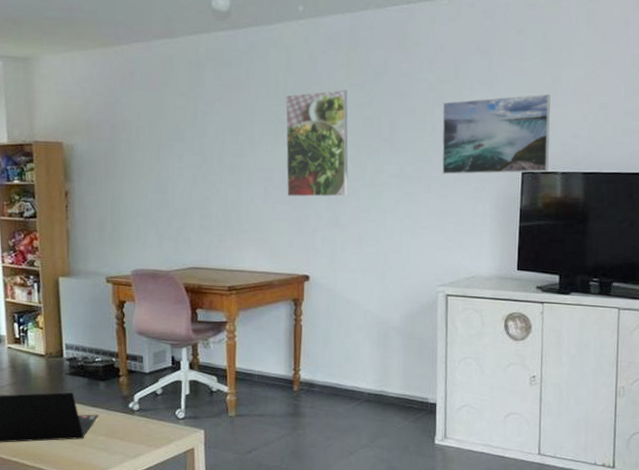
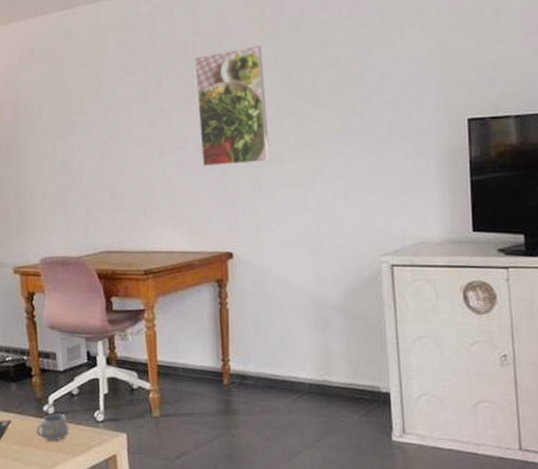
mug: none [121,410,152,435] -> present [36,413,69,441]
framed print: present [442,93,551,175] -> none [370,28,500,129]

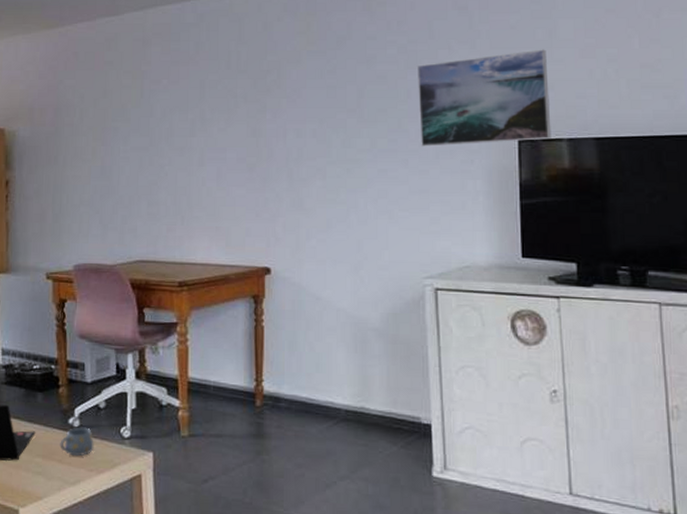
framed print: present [195,45,271,167] -> none [239,58,312,178]
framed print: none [370,28,500,129] -> present [418,49,552,147]

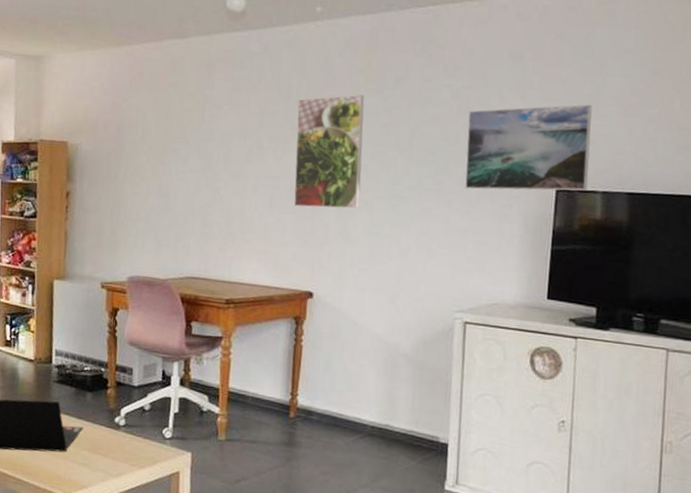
mug: present [60,427,94,457] -> none [105,425,138,452]
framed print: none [239,58,312,178] -> present [293,94,365,209]

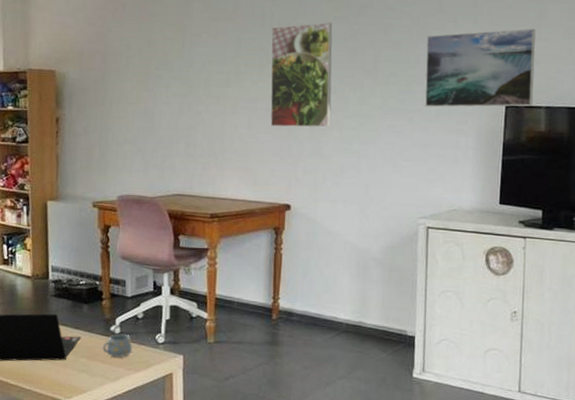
mug: none [105,425,138,452] -> present [102,333,133,358]

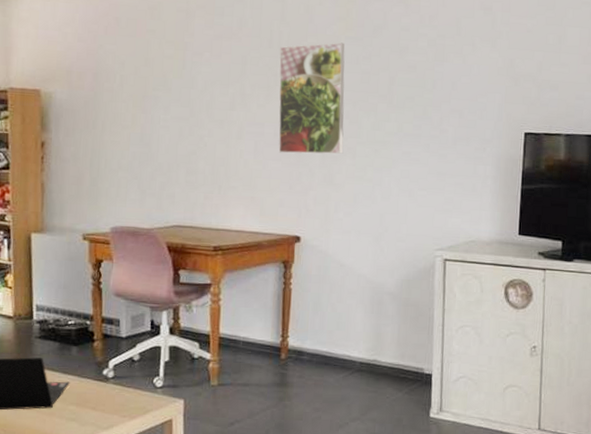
mug: present [102,333,133,358] -> none [94,377,128,404]
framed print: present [425,28,536,107] -> none [442,53,555,134]

